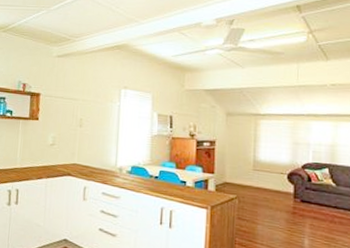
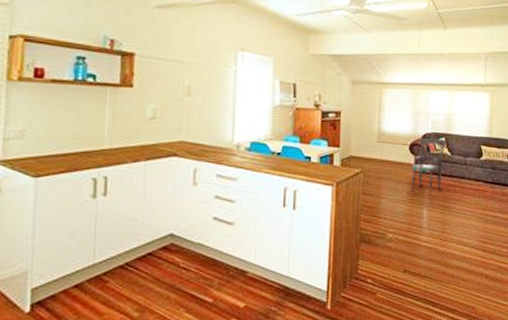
dining chair: none [290,166,331,222] -> present [411,136,447,192]

